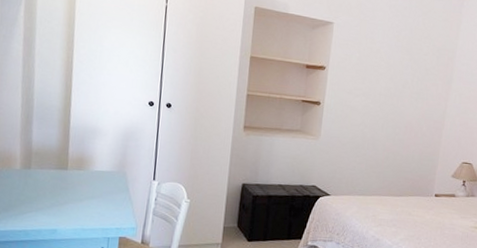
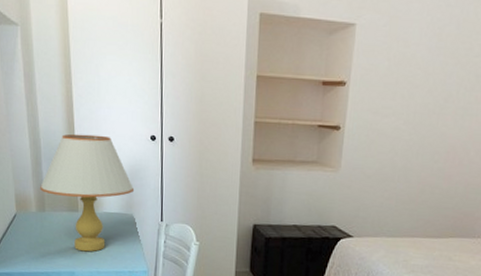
table lamp: none [28,96,129,210] -> present [40,134,135,252]

